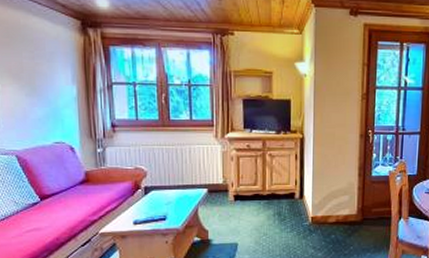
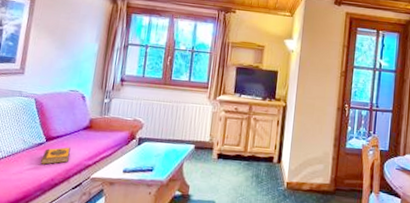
hardback book: none [39,204,71,225] -> present [40,147,71,165]

